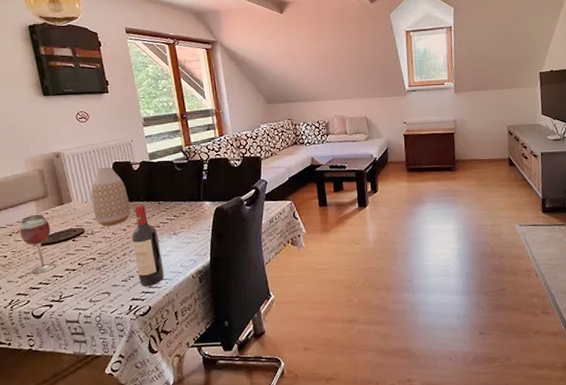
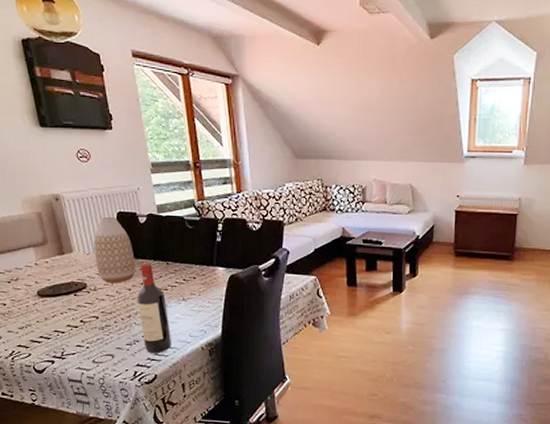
wineglass: present [19,214,56,275] -> none [18,262,57,327]

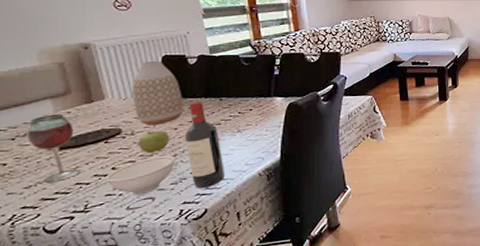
wineglass: none [18,262,57,327] -> present [26,113,80,183]
bowl: none [76,314,129,351] -> present [106,155,175,196]
fruit: none [99,288,125,311] -> present [137,130,170,154]

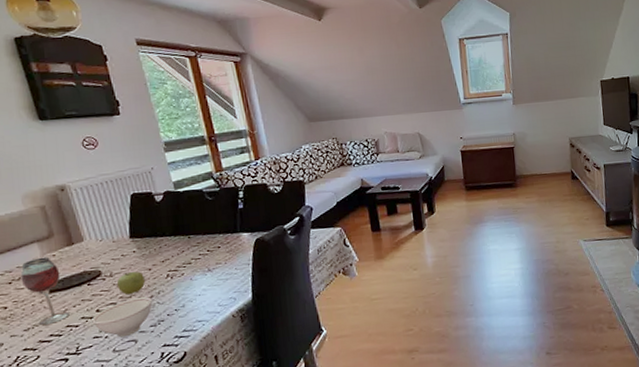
vase: present [133,60,184,126] -> none [106,199,156,267]
wine bottle: present [184,101,224,189] -> none [158,240,200,331]

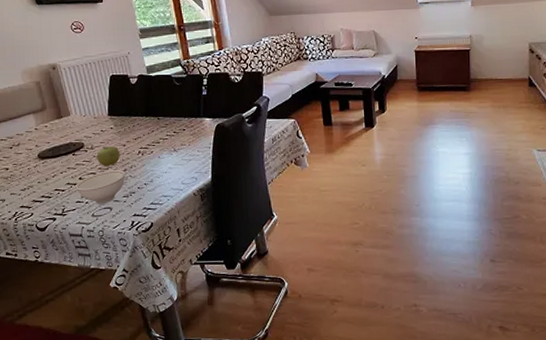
wineglass: present [20,256,69,326] -> none [19,127,57,188]

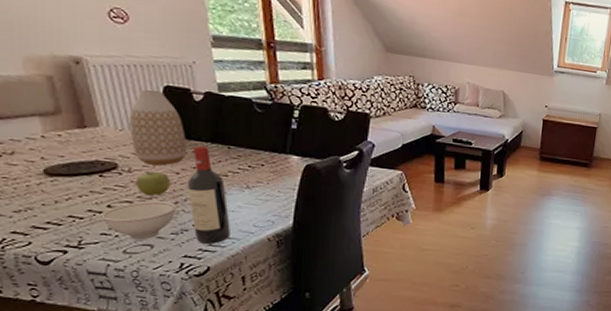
vase: none [89,80,130,141] -> present [130,89,188,166]
wine bottle: none [131,120,165,203] -> present [187,146,230,244]

